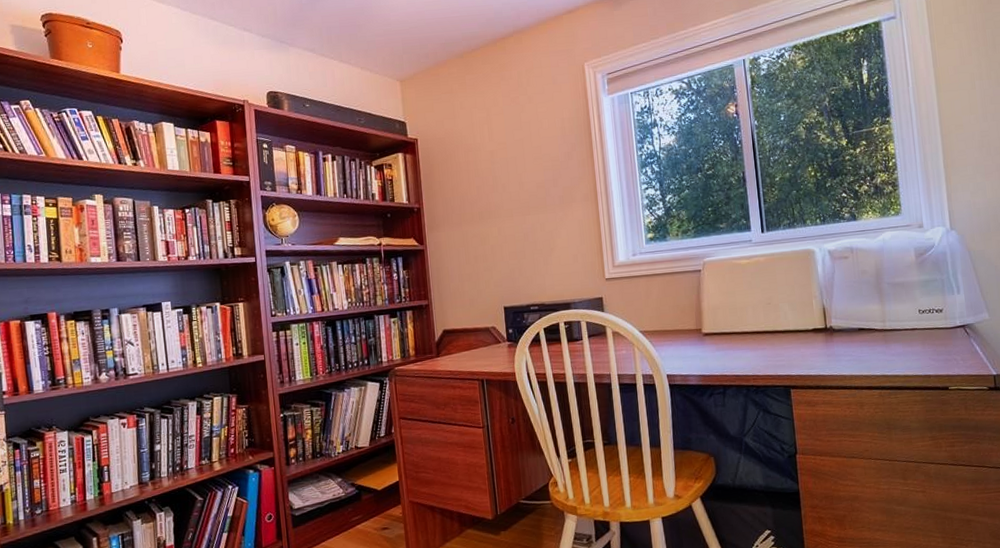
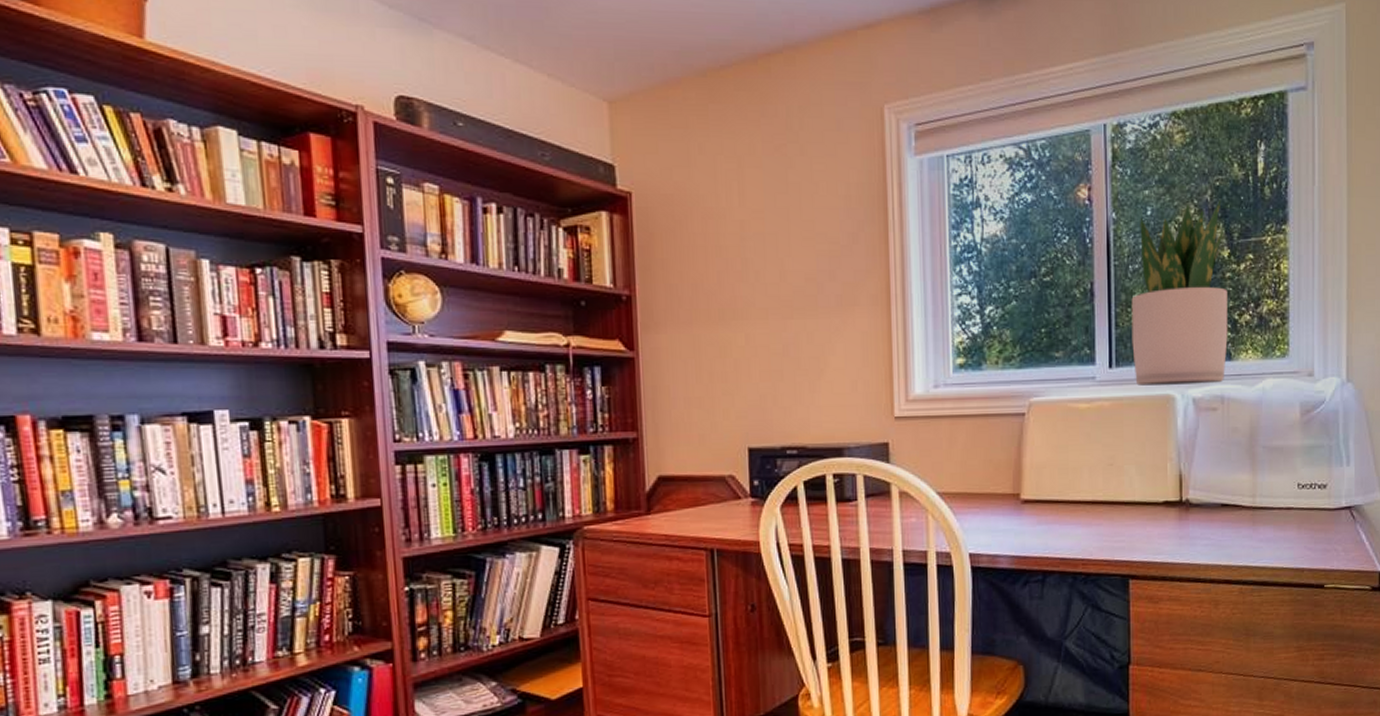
planter: none [774,103,852,244] -> present [1131,198,1228,386]

